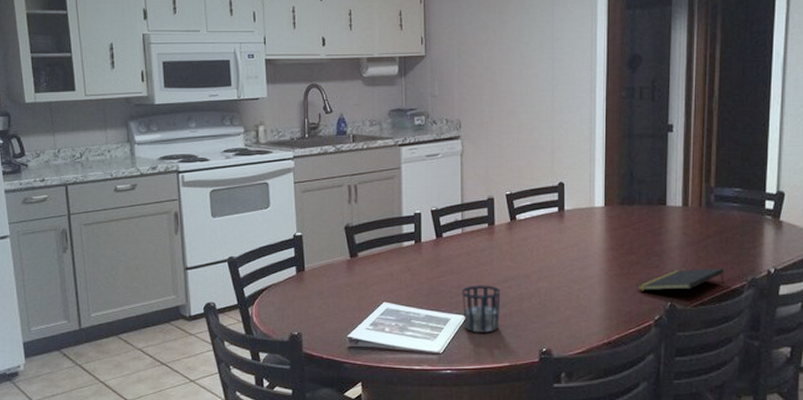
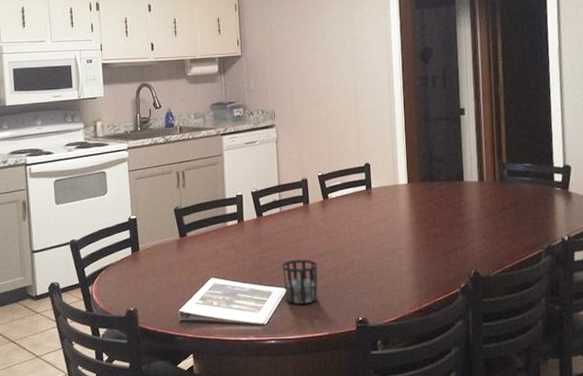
notepad: present [637,268,725,291] -> none [443,237,523,261]

